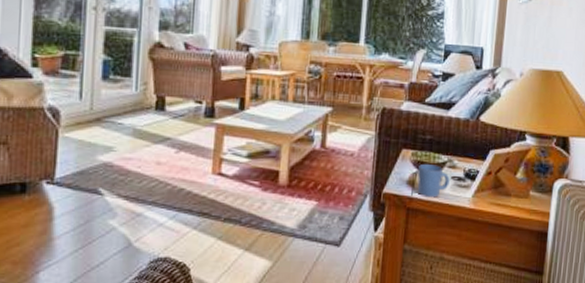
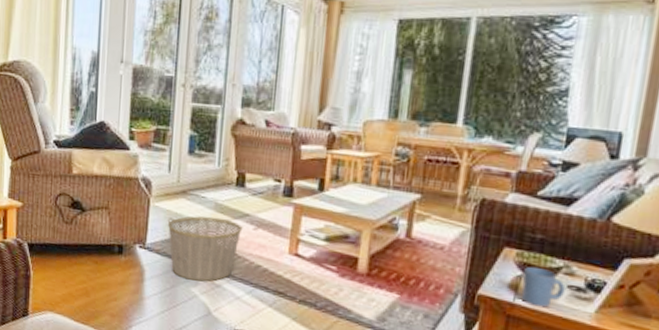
basket: none [79,143,164,212] -> present [167,215,243,282]

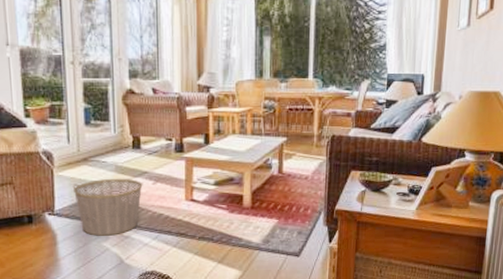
mug: present [521,266,565,309] -> none [366,182,395,213]

